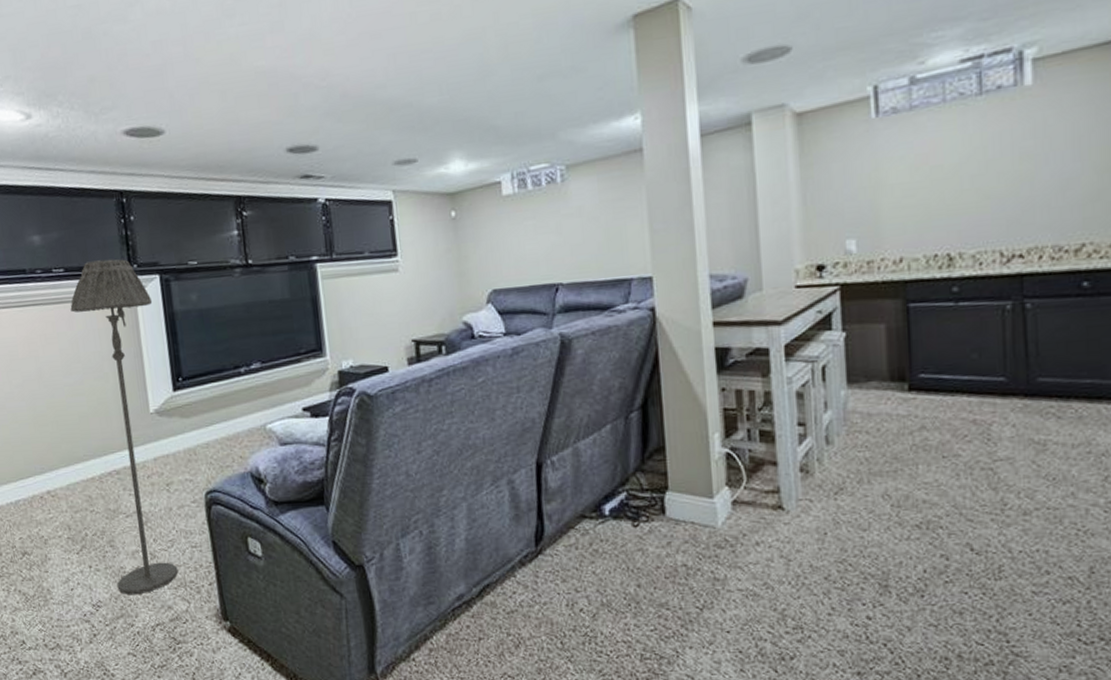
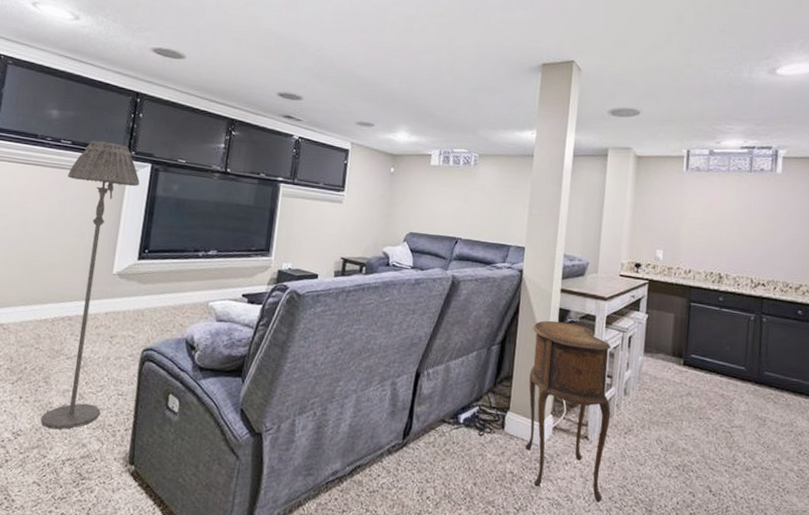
side table: none [682,364,815,585] -> present [524,320,612,502]

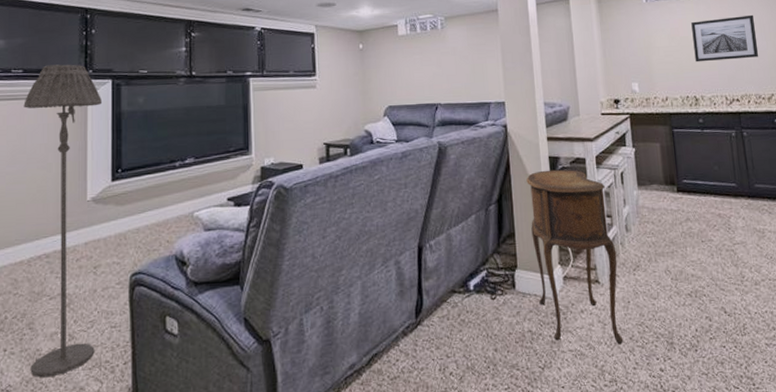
wall art: none [726,198,796,245] -> present [691,14,759,62]

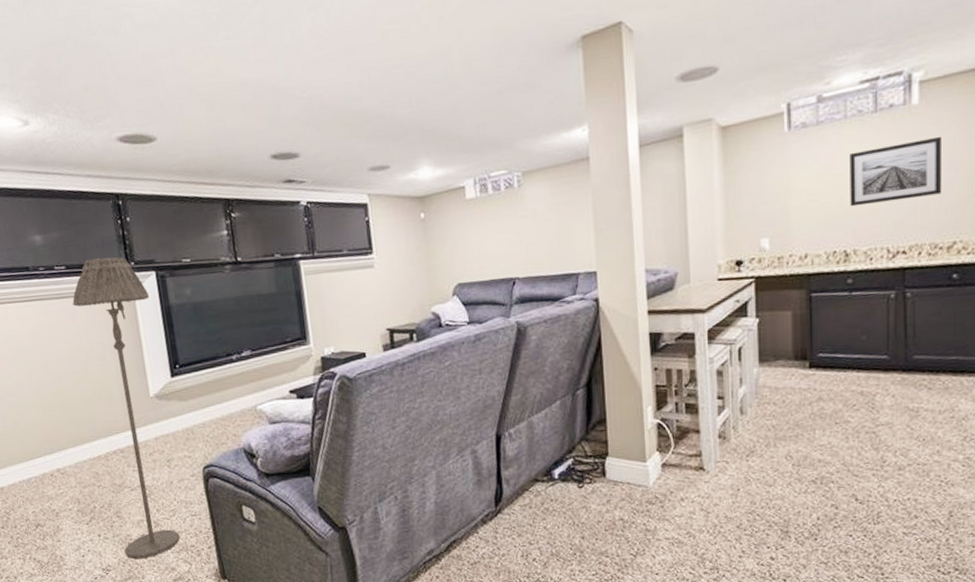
side table: present [526,169,623,345] -> none [621,347,729,533]

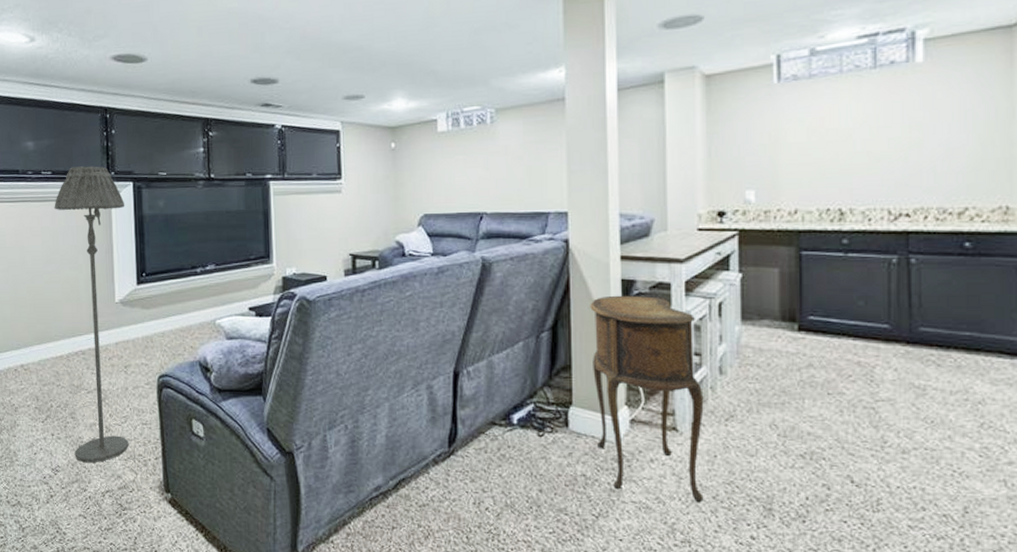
side table: none [621,347,729,533] -> present [590,295,704,503]
wall art: present [850,136,942,207] -> none [845,96,951,164]

